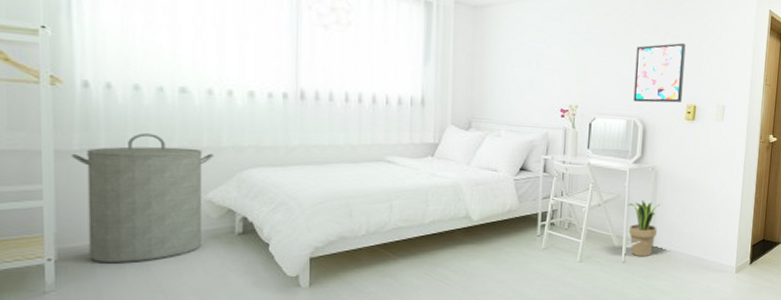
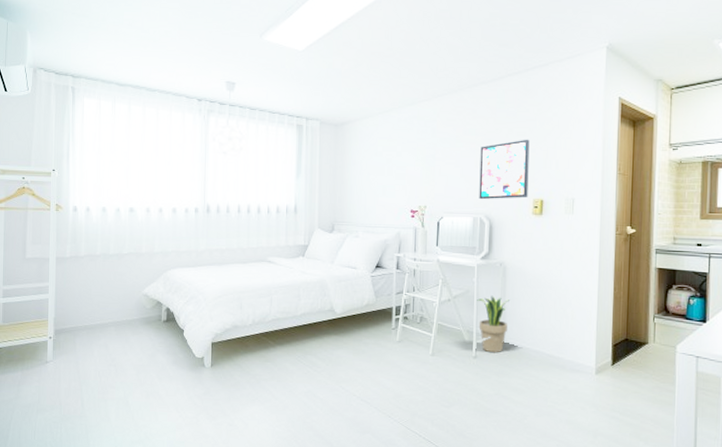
laundry hamper: present [71,133,213,264] -> none [65,243,149,342]

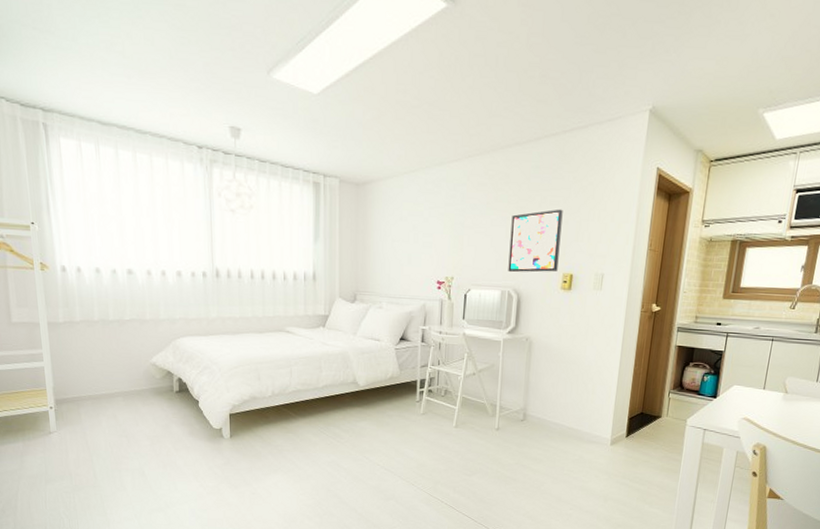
potted plant: present [477,295,509,353] -> none [501,370,533,426]

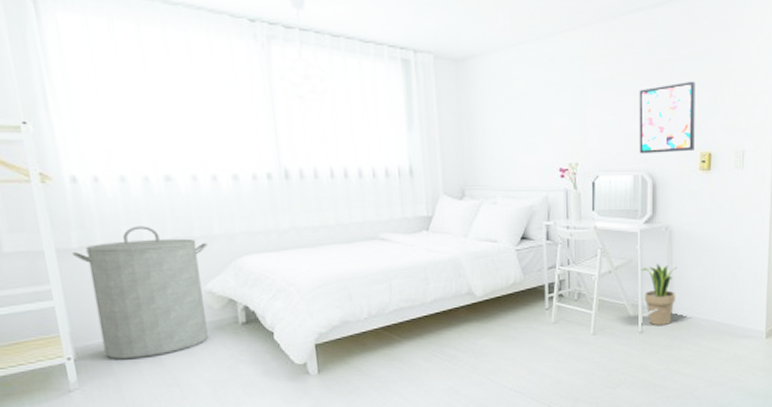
laundry hamper: none [59,308,155,413] -> present [72,226,208,360]
potted plant: none [501,370,533,426] -> present [641,263,677,326]

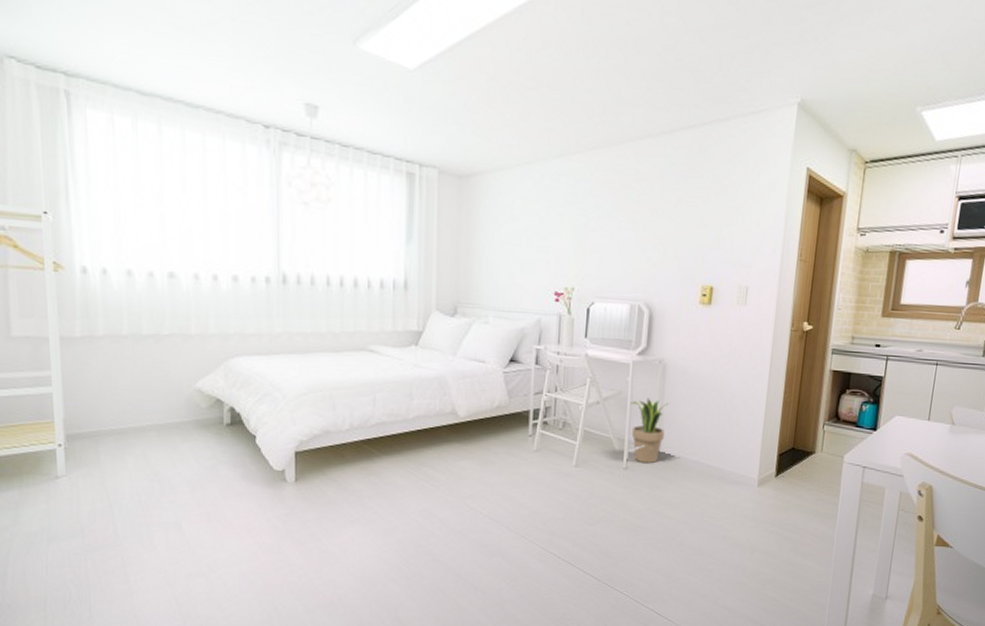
laundry hamper: present [72,226,208,360] -> none [75,320,201,451]
wall art: present [639,81,695,154] -> none [638,211,702,284]

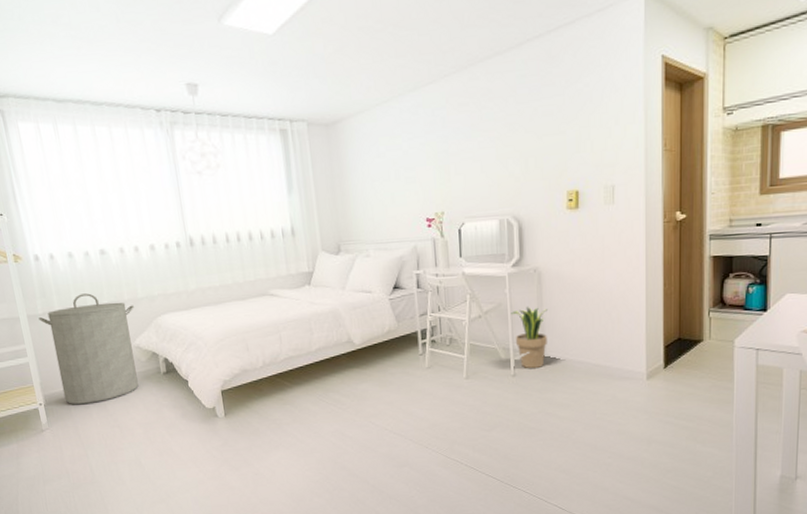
laundry hamper: none [75,320,201,451] -> present [38,293,139,405]

